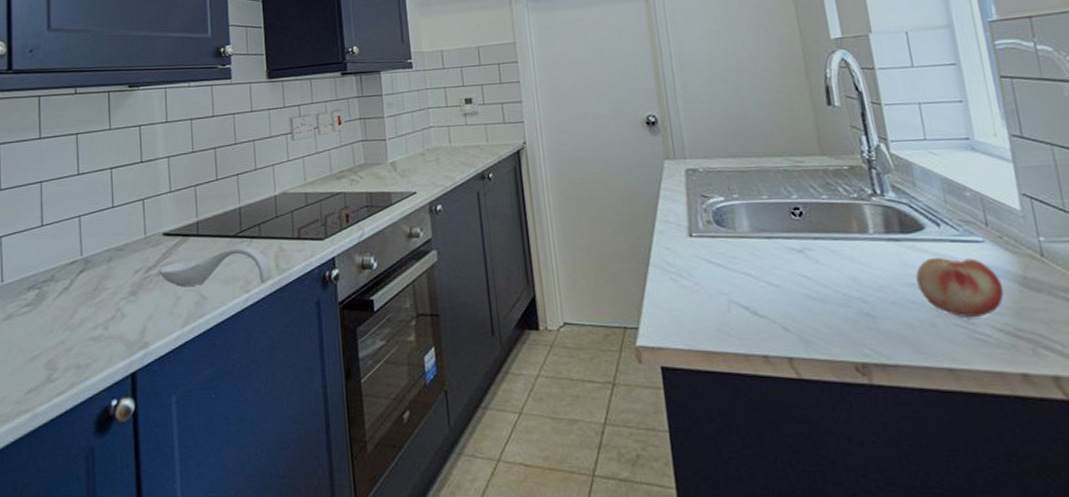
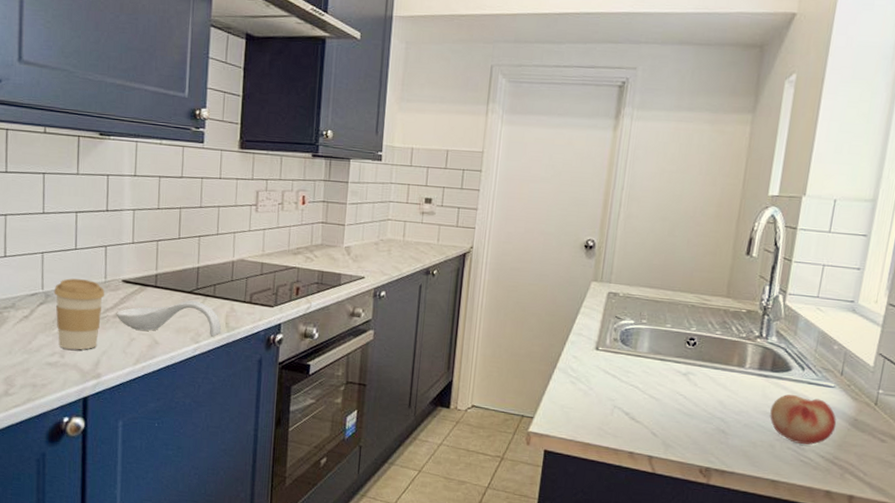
coffee cup: none [93,238,146,319] -> present [53,278,105,350]

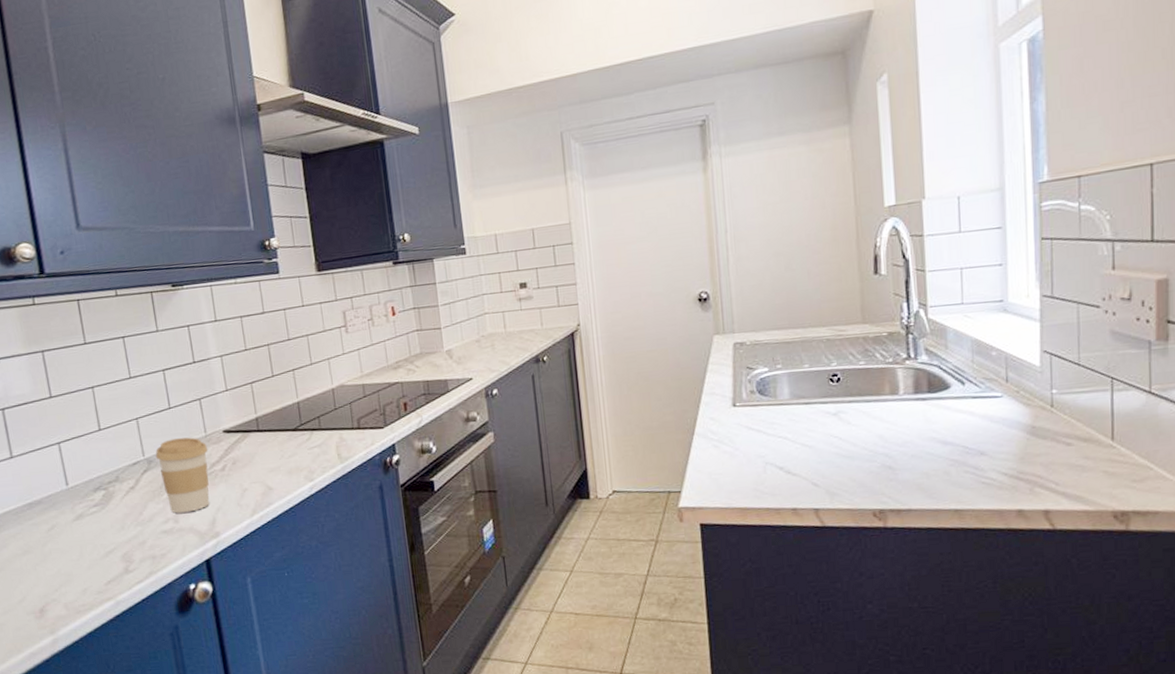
spoon rest: present [116,300,222,337] -> none [223,437,335,480]
fruit: present [770,394,837,445] -> none [937,412,1013,465]

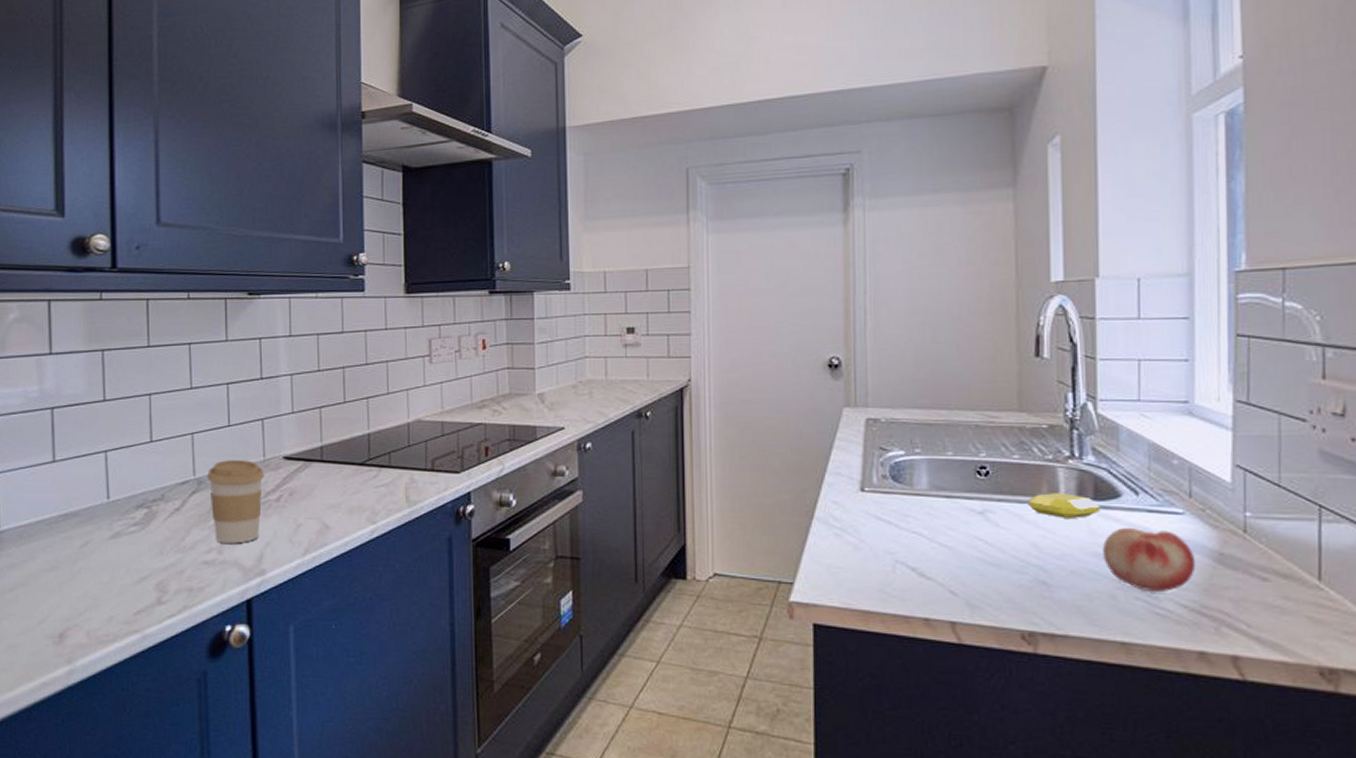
soap bar: none [873,389,934,412] -> present [1027,493,1101,520]
fruit: none [937,412,1013,465] -> present [1103,527,1196,591]

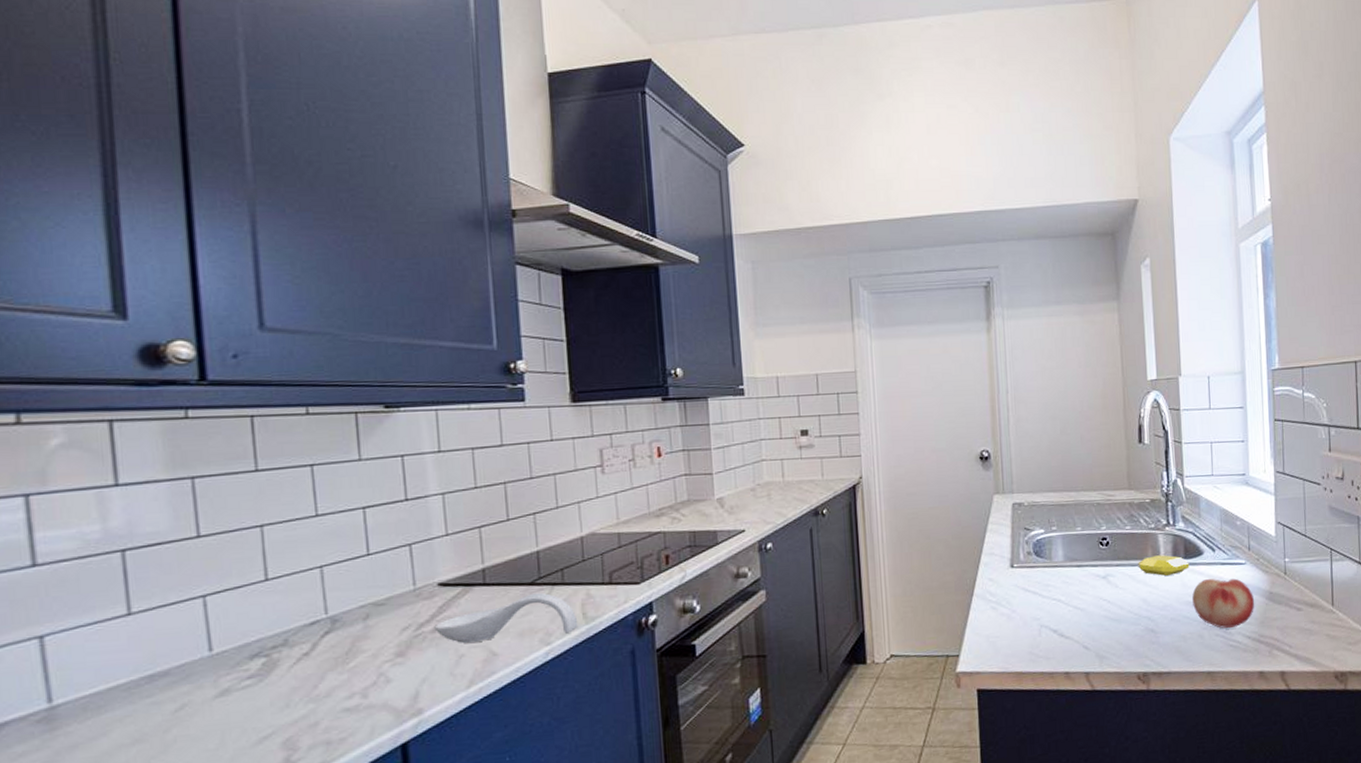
coffee cup: present [207,460,265,544] -> none [343,591,417,686]
spoon rest: none [278,473,402,515] -> present [434,592,579,644]

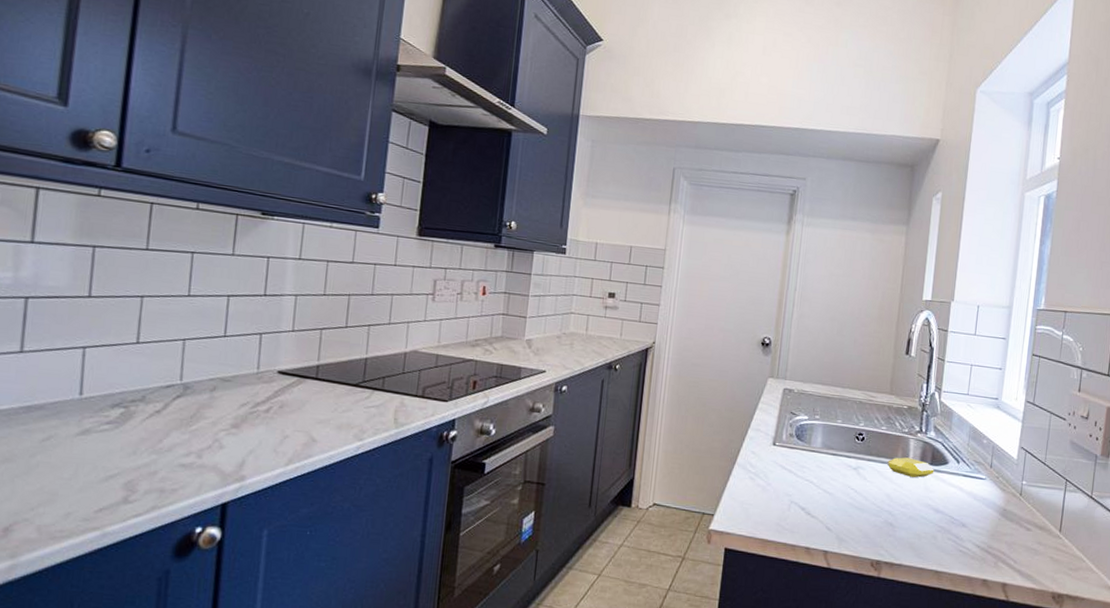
spoon rest: present [434,592,579,644] -> none [267,393,389,434]
fruit: present [1192,578,1255,628] -> none [931,486,989,535]

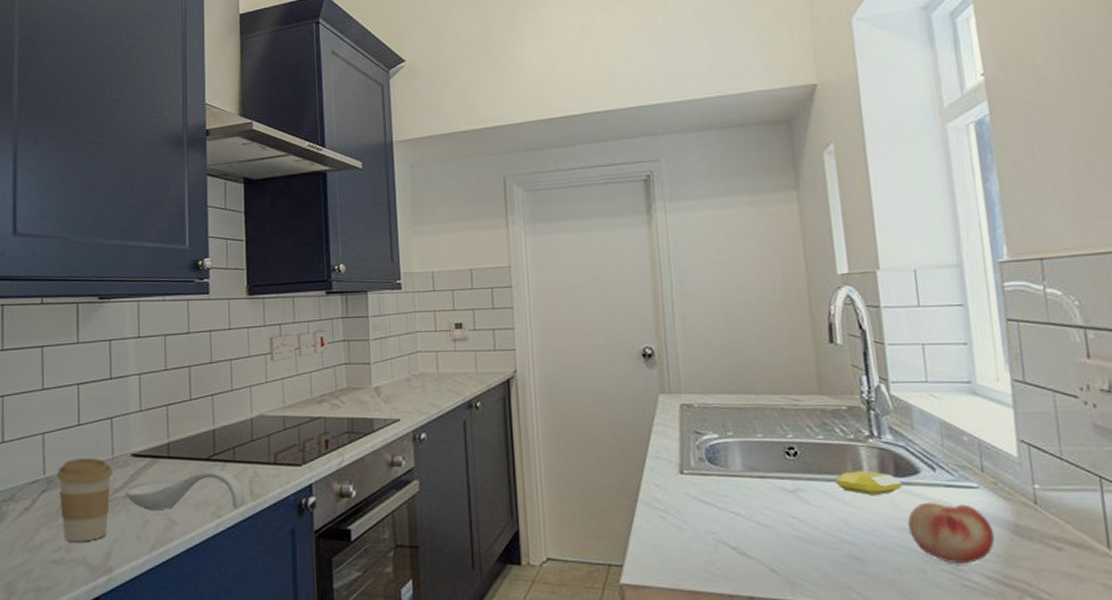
coffee cup: none [194,368,257,449] -> present [56,458,113,542]
spoon rest: none [267,393,389,434] -> present [126,468,246,511]
fruit: none [931,486,989,535] -> present [908,501,995,563]

